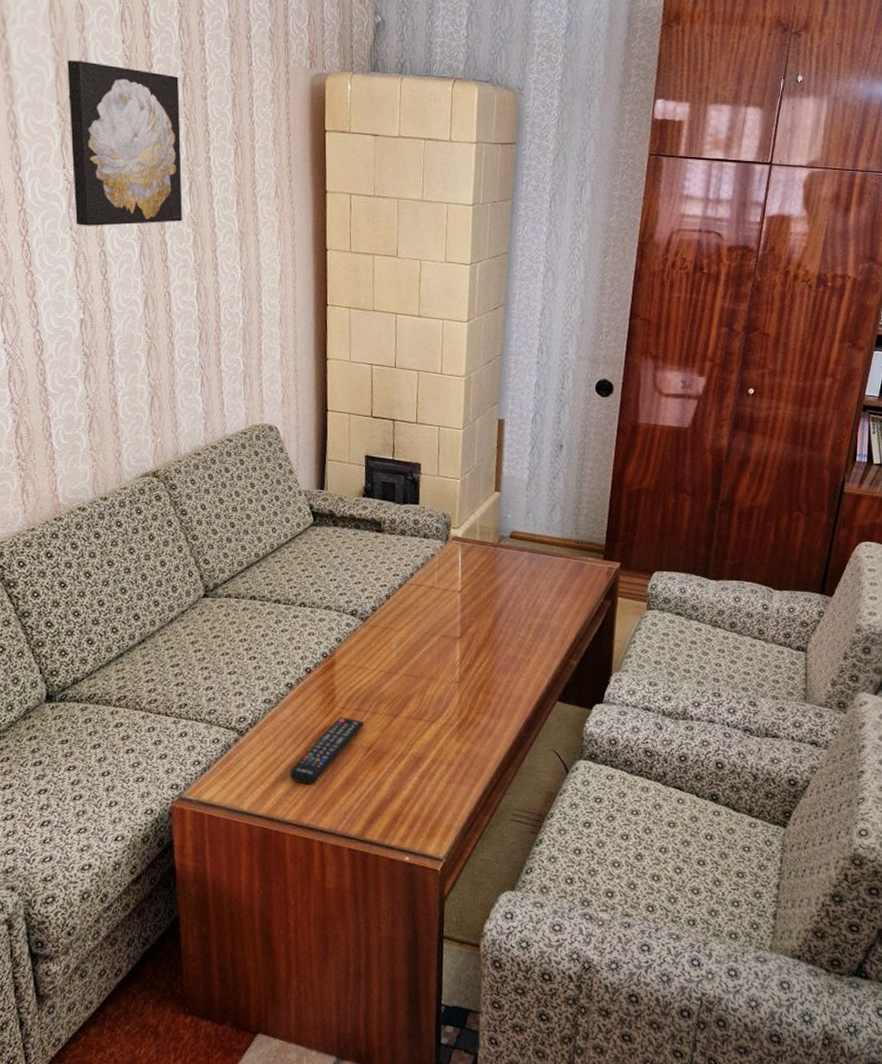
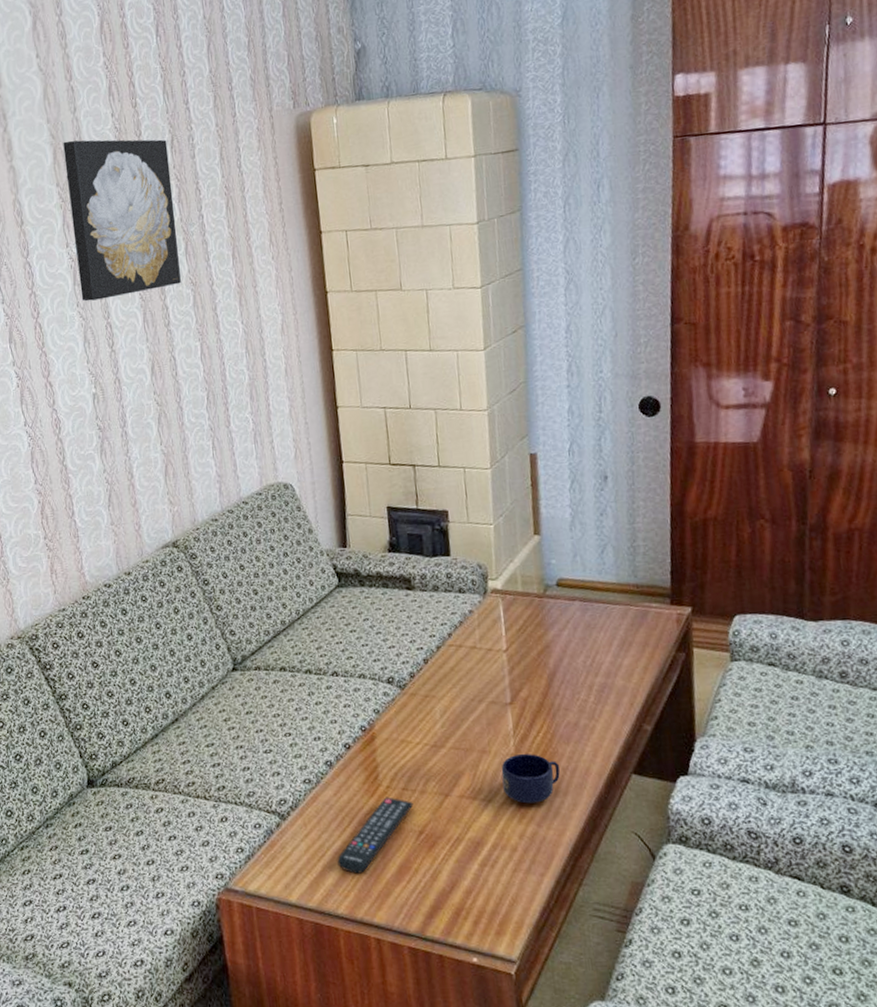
mug: none [446,681,497,725] -> present [501,753,560,804]

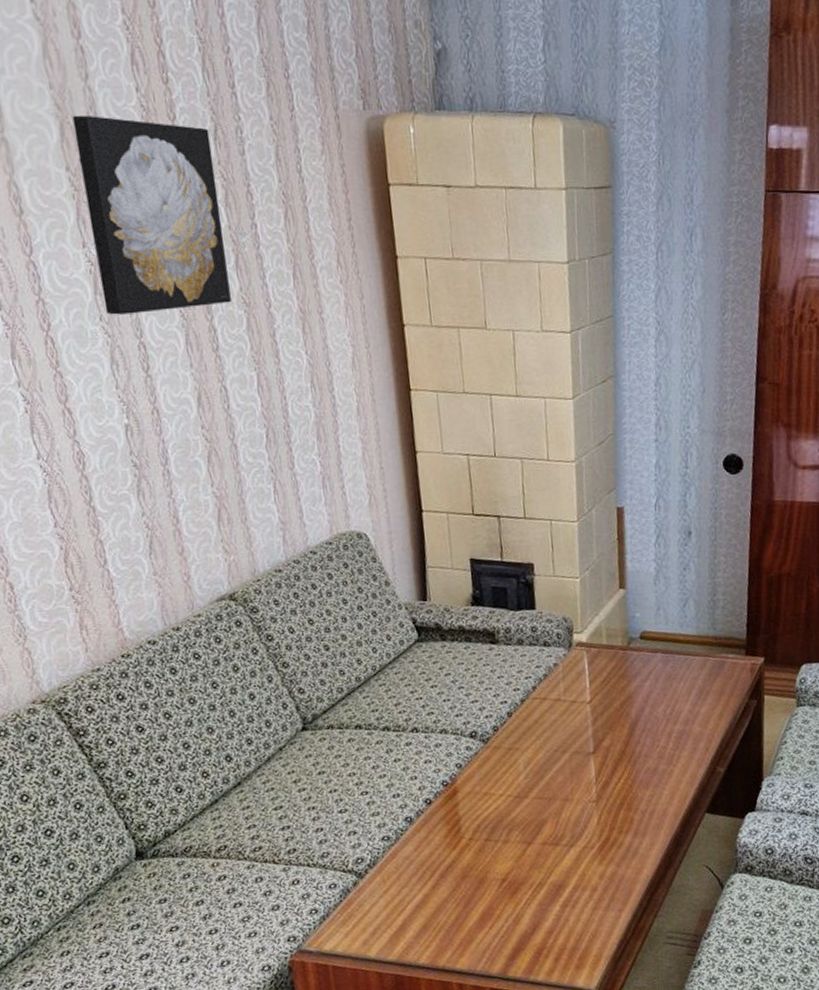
remote control: present [337,797,414,874] -> none [418,848,497,925]
mug: present [501,753,560,804] -> none [583,799,640,846]

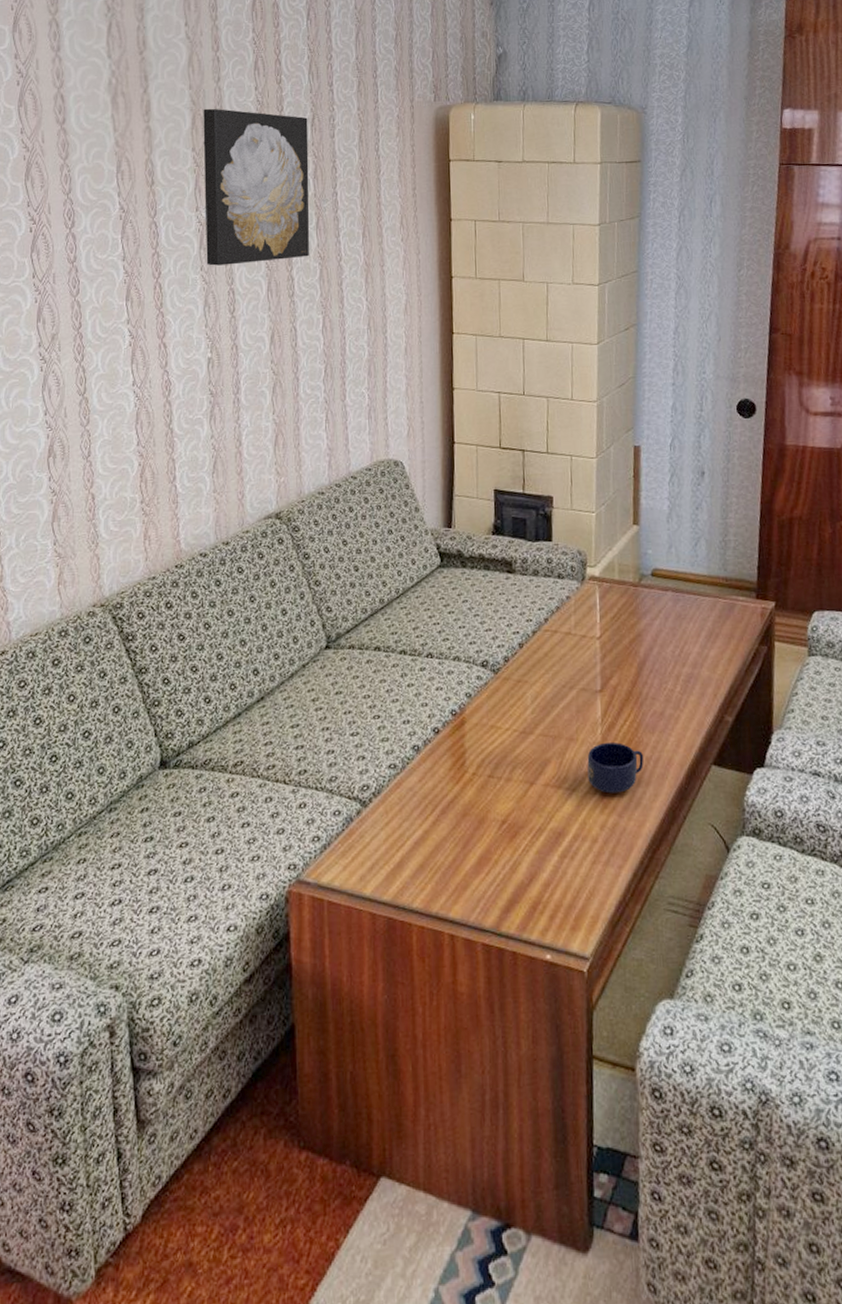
mug: none [583,799,640,846] -> present [587,741,644,794]

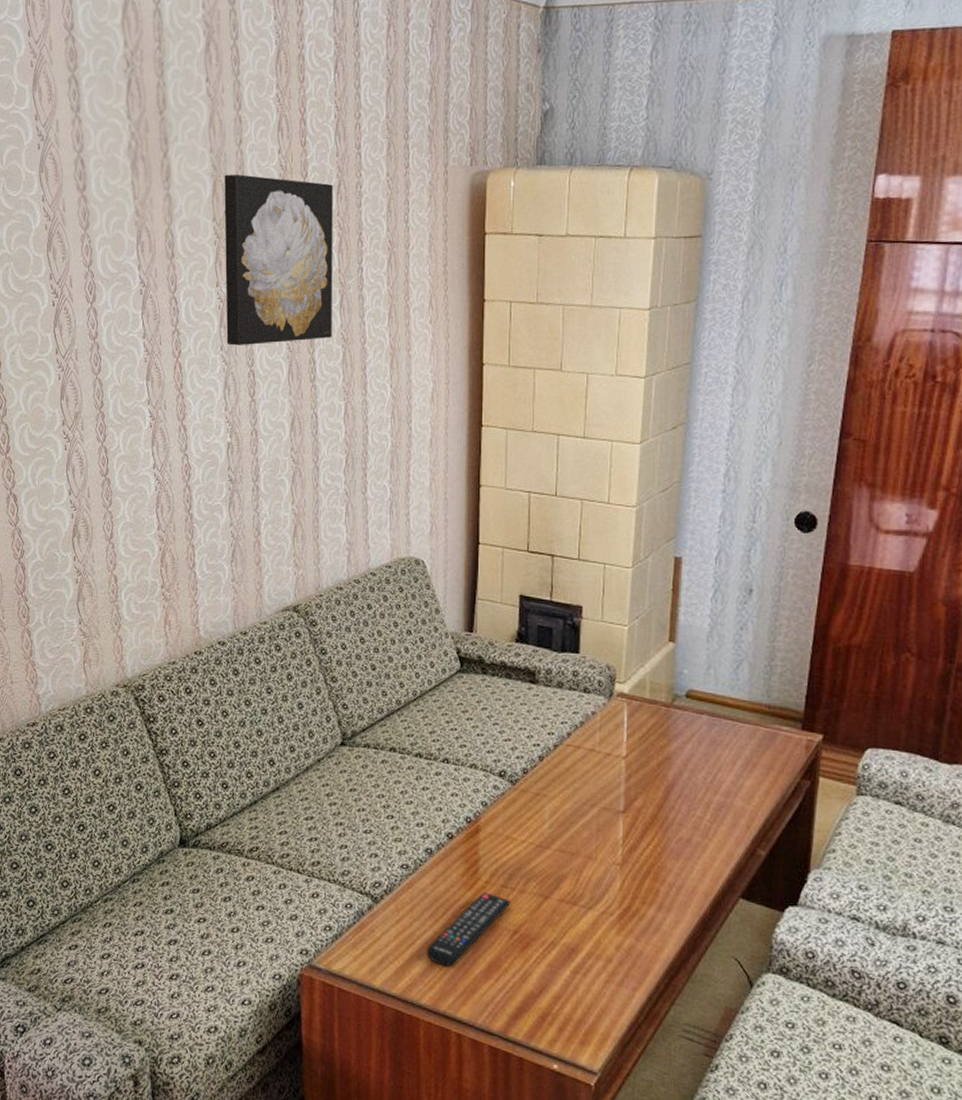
remote control: none [416,784,498,865] -> present [426,892,511,966]
mug: present [587,741,644,794] -> none [605,864,667,916]

